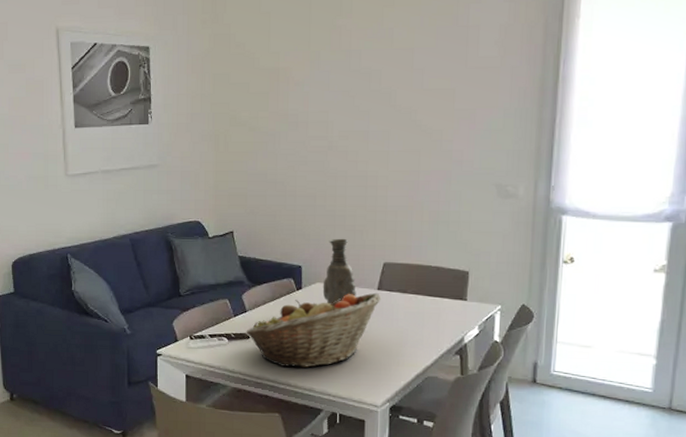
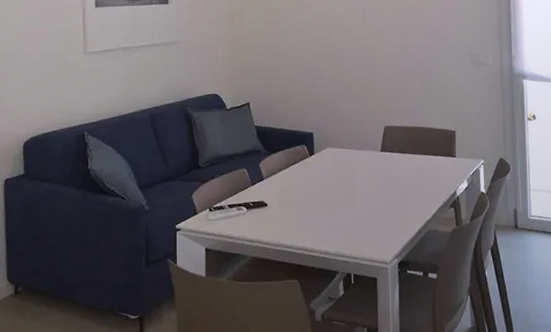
fruit basket: present [246,293,381,368] -> none [264,155,385,232]
vase: present [322,238,356,304] -> none [333,105,363,168]

